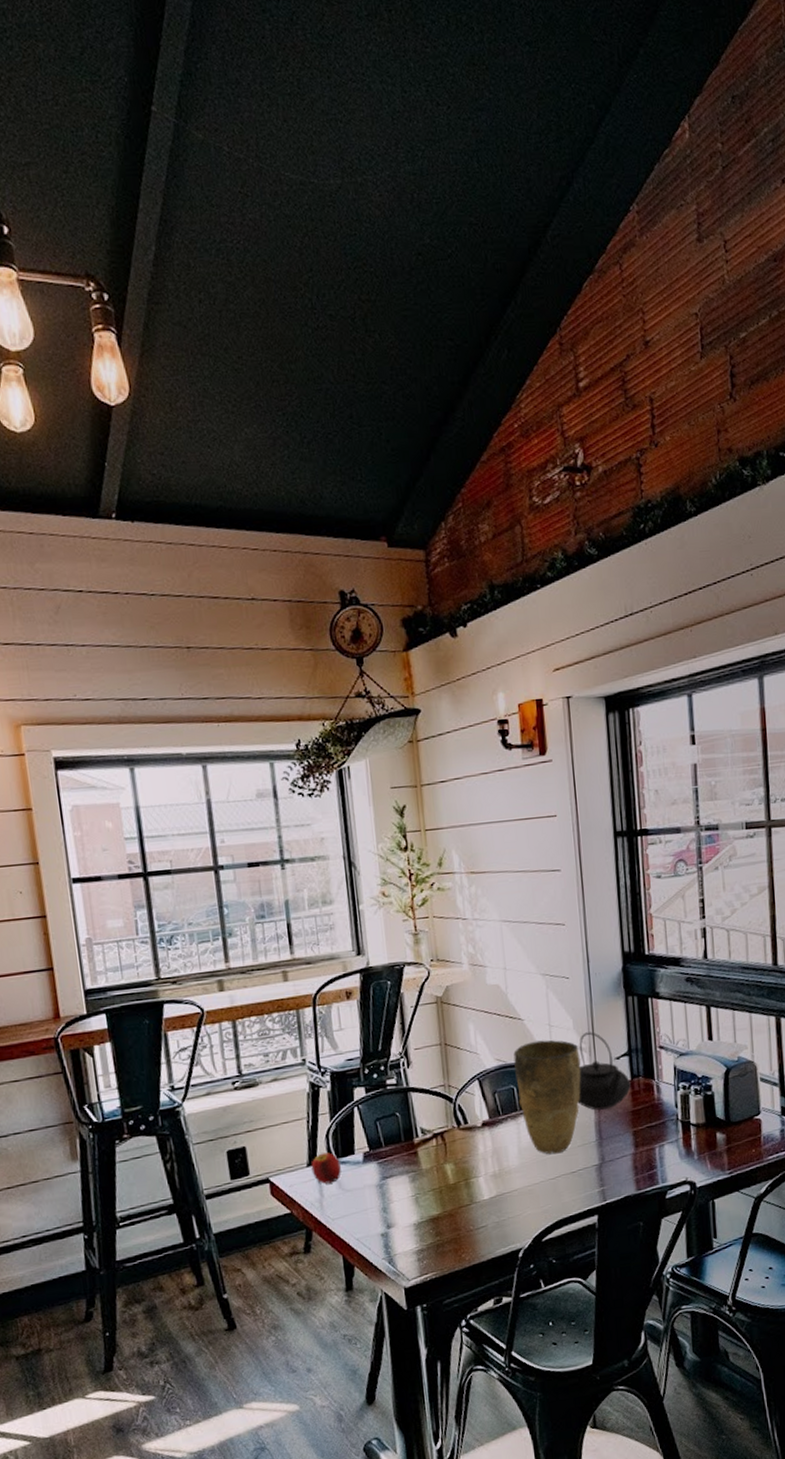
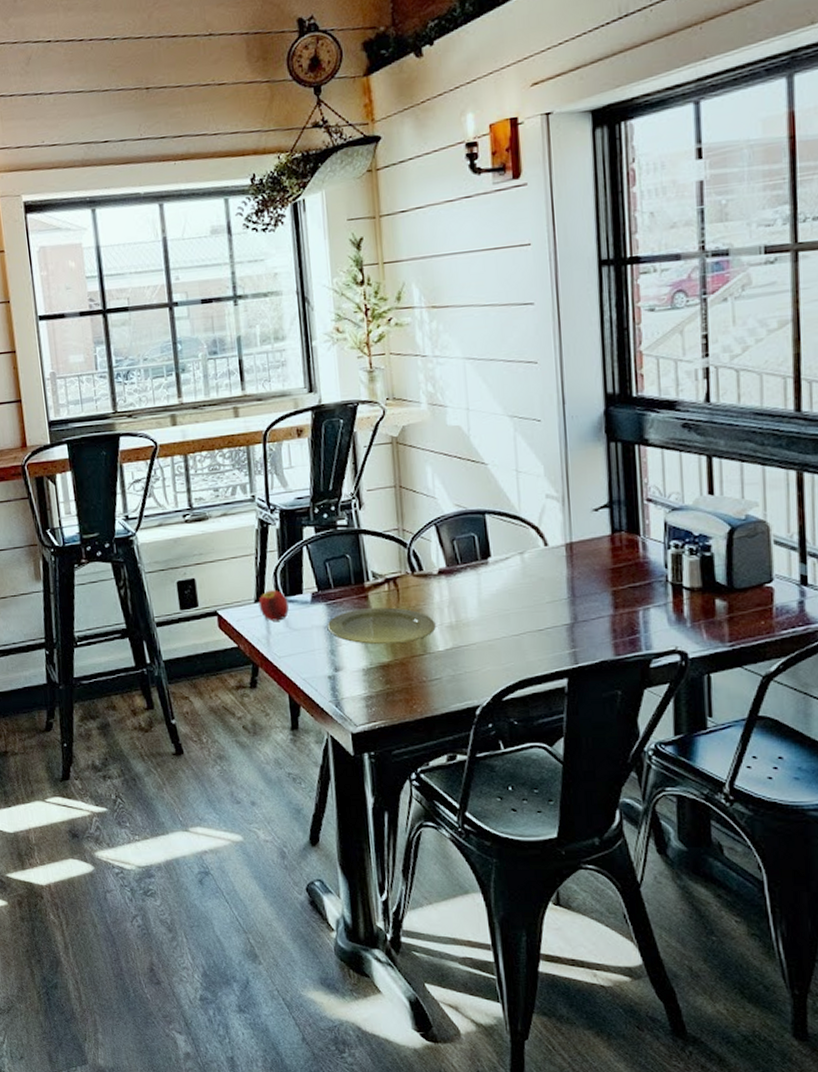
plate: none [379,1161,481,1199] -> present [327,607,436,645]
vase: present [513,1040,581,1155] -> none [475,486,552,610]
teapot: present [577,1032,632,1110] -> none [547,480,612,565]

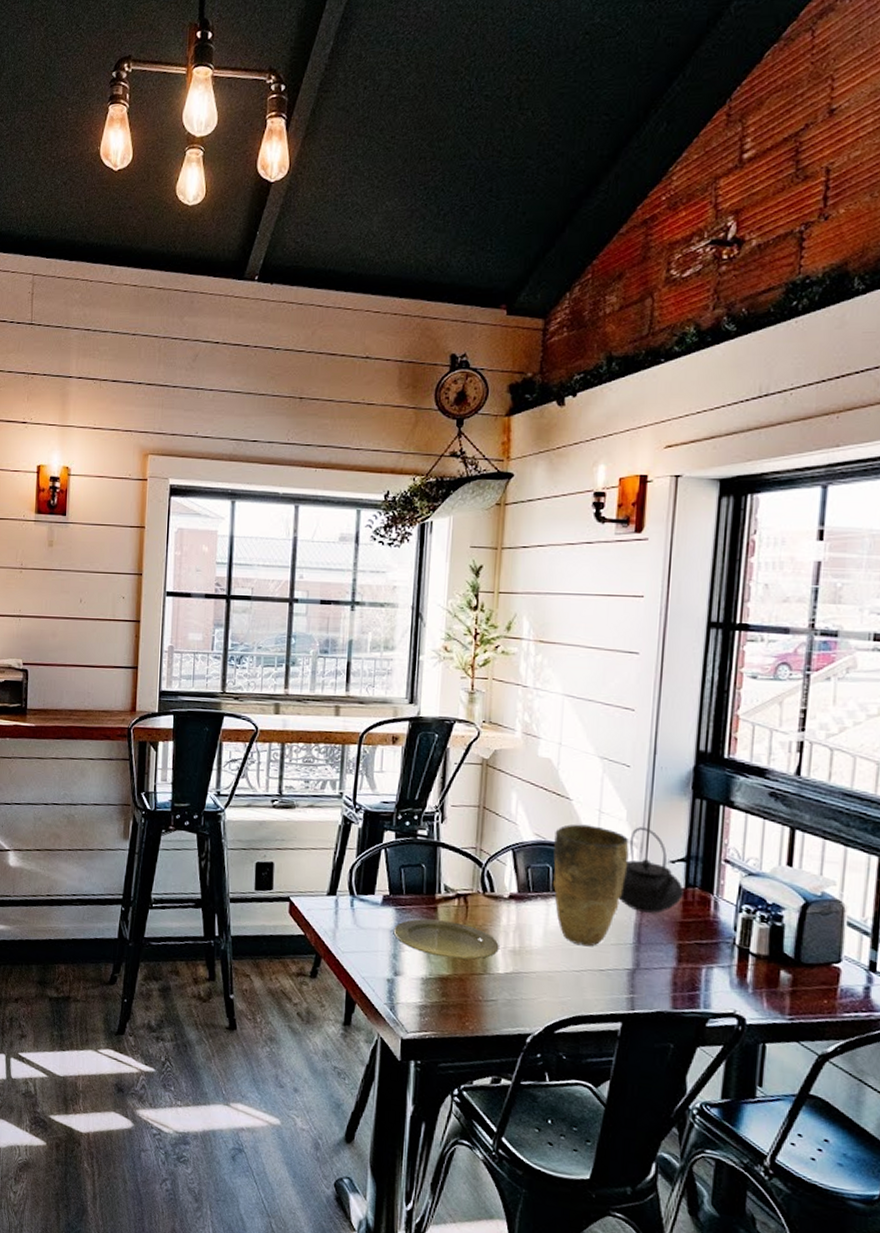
fruit: present [258,590,289,621] -> none [330,886,359,917]
vase: none [475,486,552,610] -> present [552,824,629,947]
teapot: none [547,480,612,565] -> present [618,827,685,913]

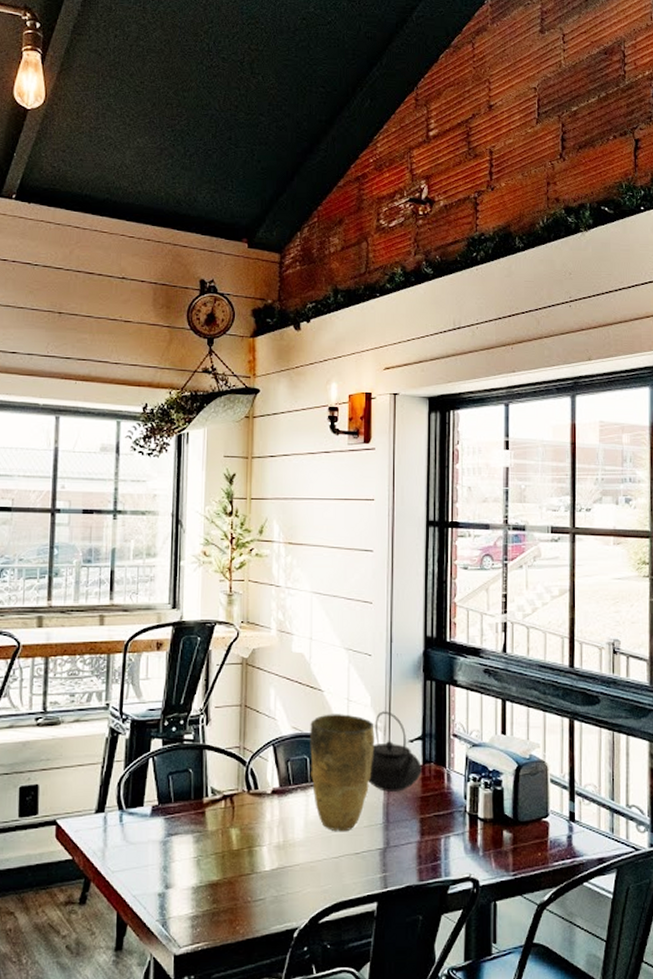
plate: present [393,918,499,960] -> none [163,824,265,862]

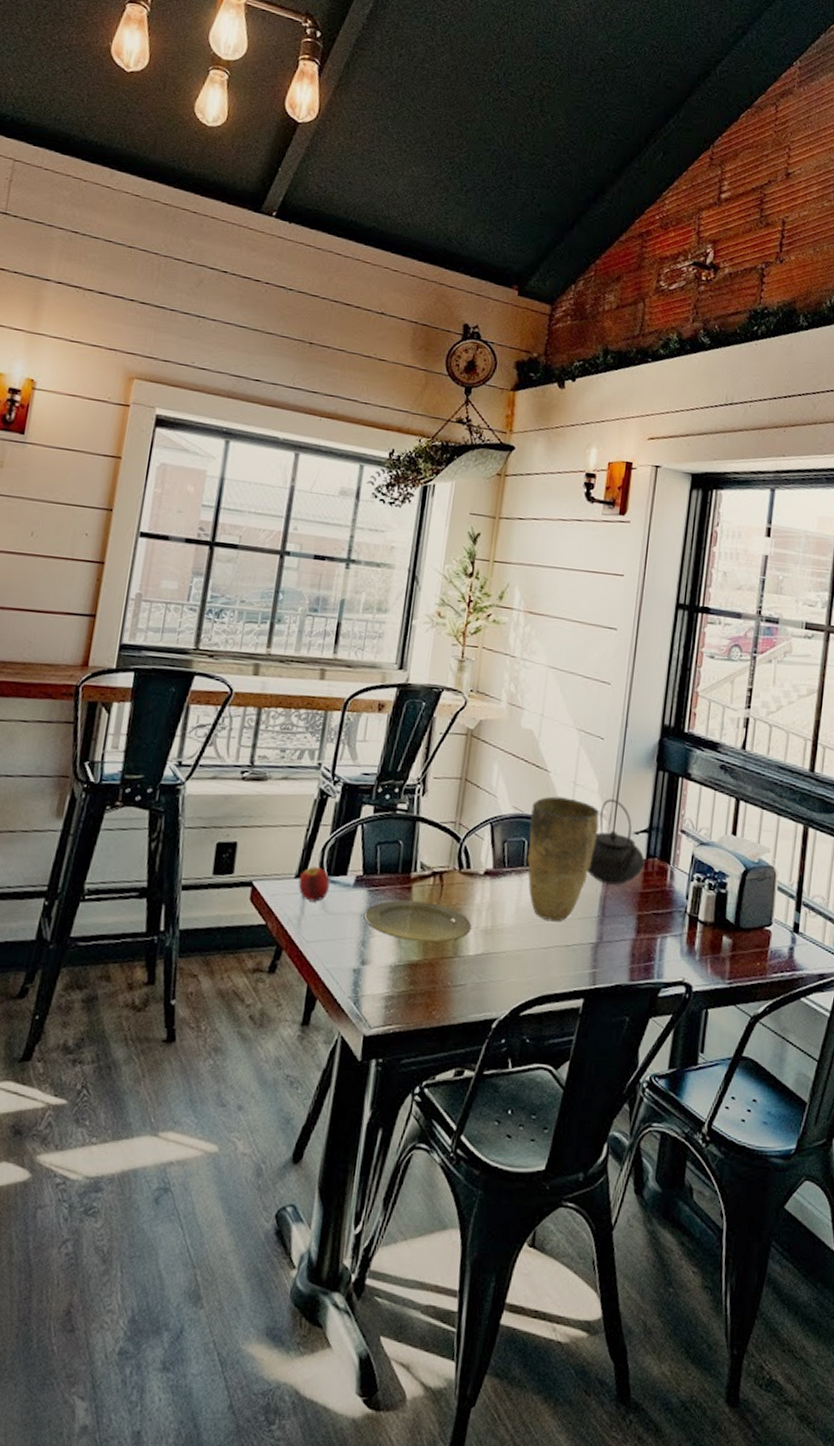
fruit: none [99,801,128,834] -> present [298,867,330,902]
plate: none [163,824,265,862] -> present [363,900,472,943]

